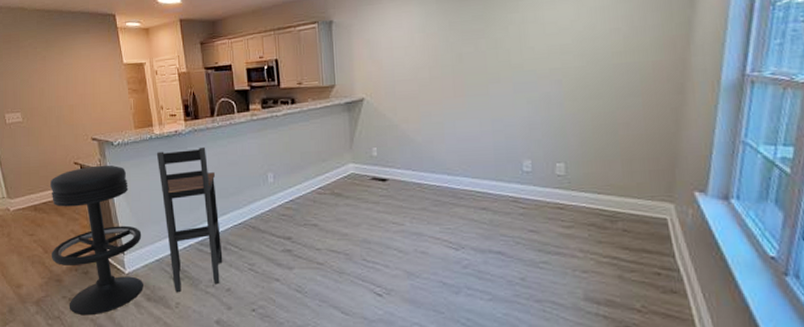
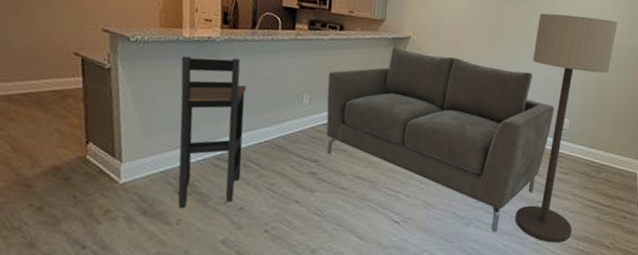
bar stool: present [50,165,143,316] -> none [22,60,149,228]
sofa: none [288,112,543,299] -> present [326,47,555,231]
floor lamp: none [506,37,612,308] -> present [515,13,618,242]

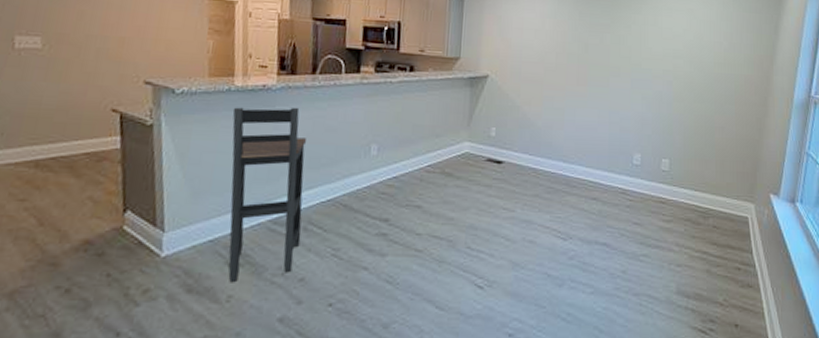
sofa: present [326,47,555,231] -> none [397,87,652,292]
floor lamp: present [515,13,618,242] -> none [614,43,715,302]

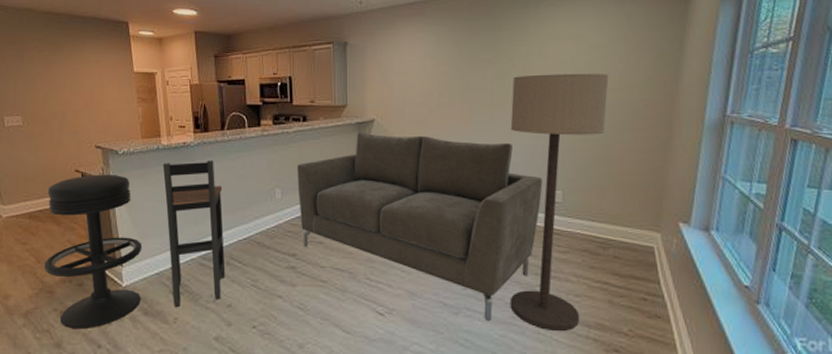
bar stool: none [49,116,195,313] -> present [44,174,142,329]
sofa: none [397,87,652,292] -> present [297,132,543,320]
floor lamp: none [614,43,715,302] -> present [510,73,609,331]

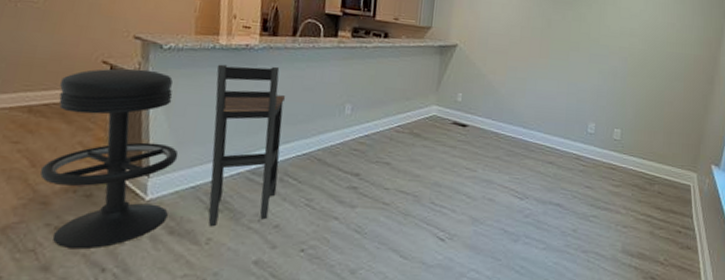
sofa: present [297,132,543,320] -> none [368,55,605,248]
floor lamp: present [510,73,609,331] -> none [565,21,668,259]

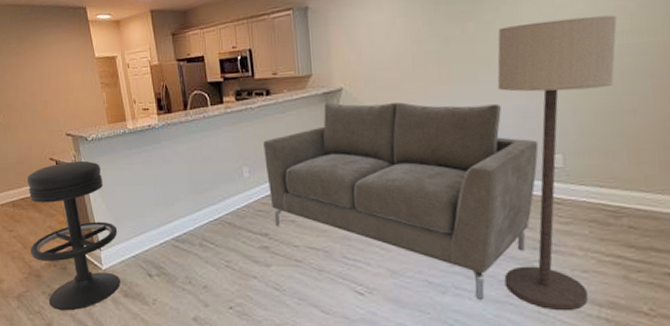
bar stool: present [208,64,286,227] -> none [130,141,199,290]
sofa: none [368,55,605,248] -> present [263,102,539,299]
floor lamp: none [565,21,668,259] -> present [497,15,617,310]

